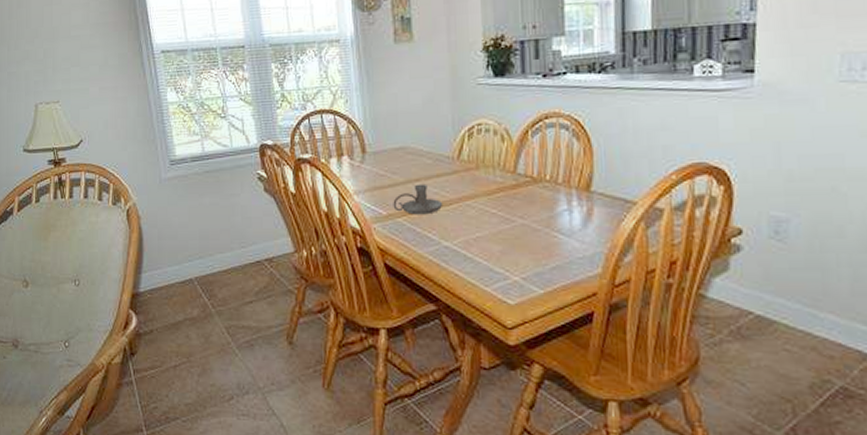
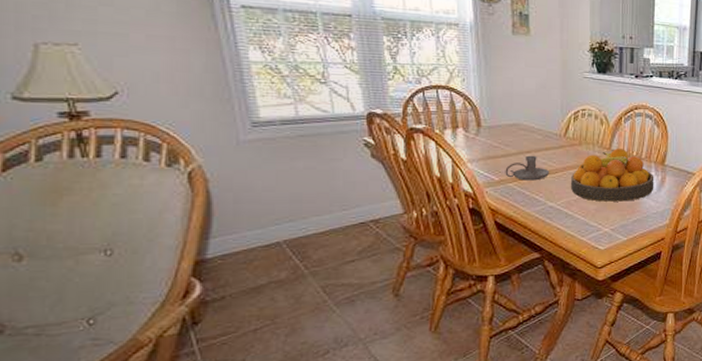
fruit bowl: none [469,172,578,241] -> present [571,149,654,202]

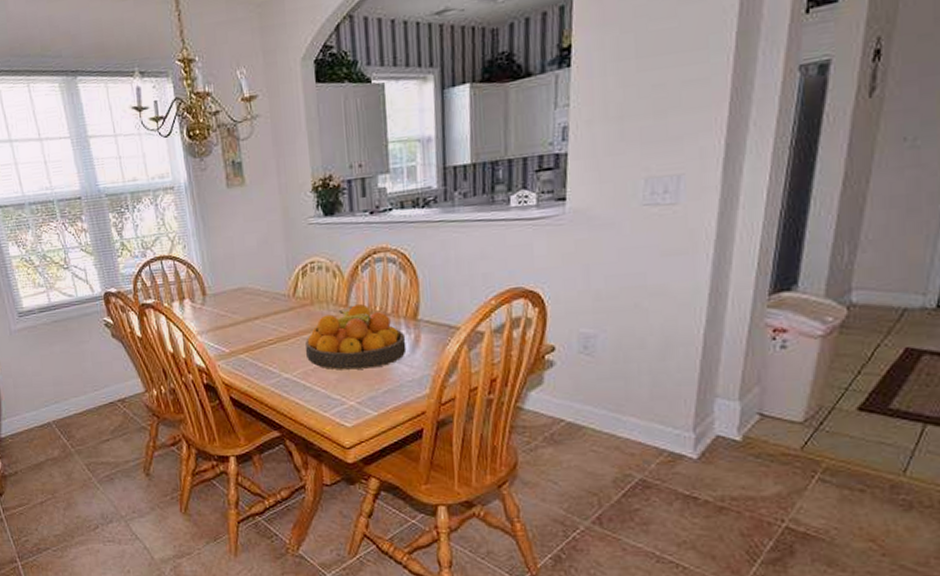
candle holder: present [505,155,550,181] -> none [234,321,282,351]

